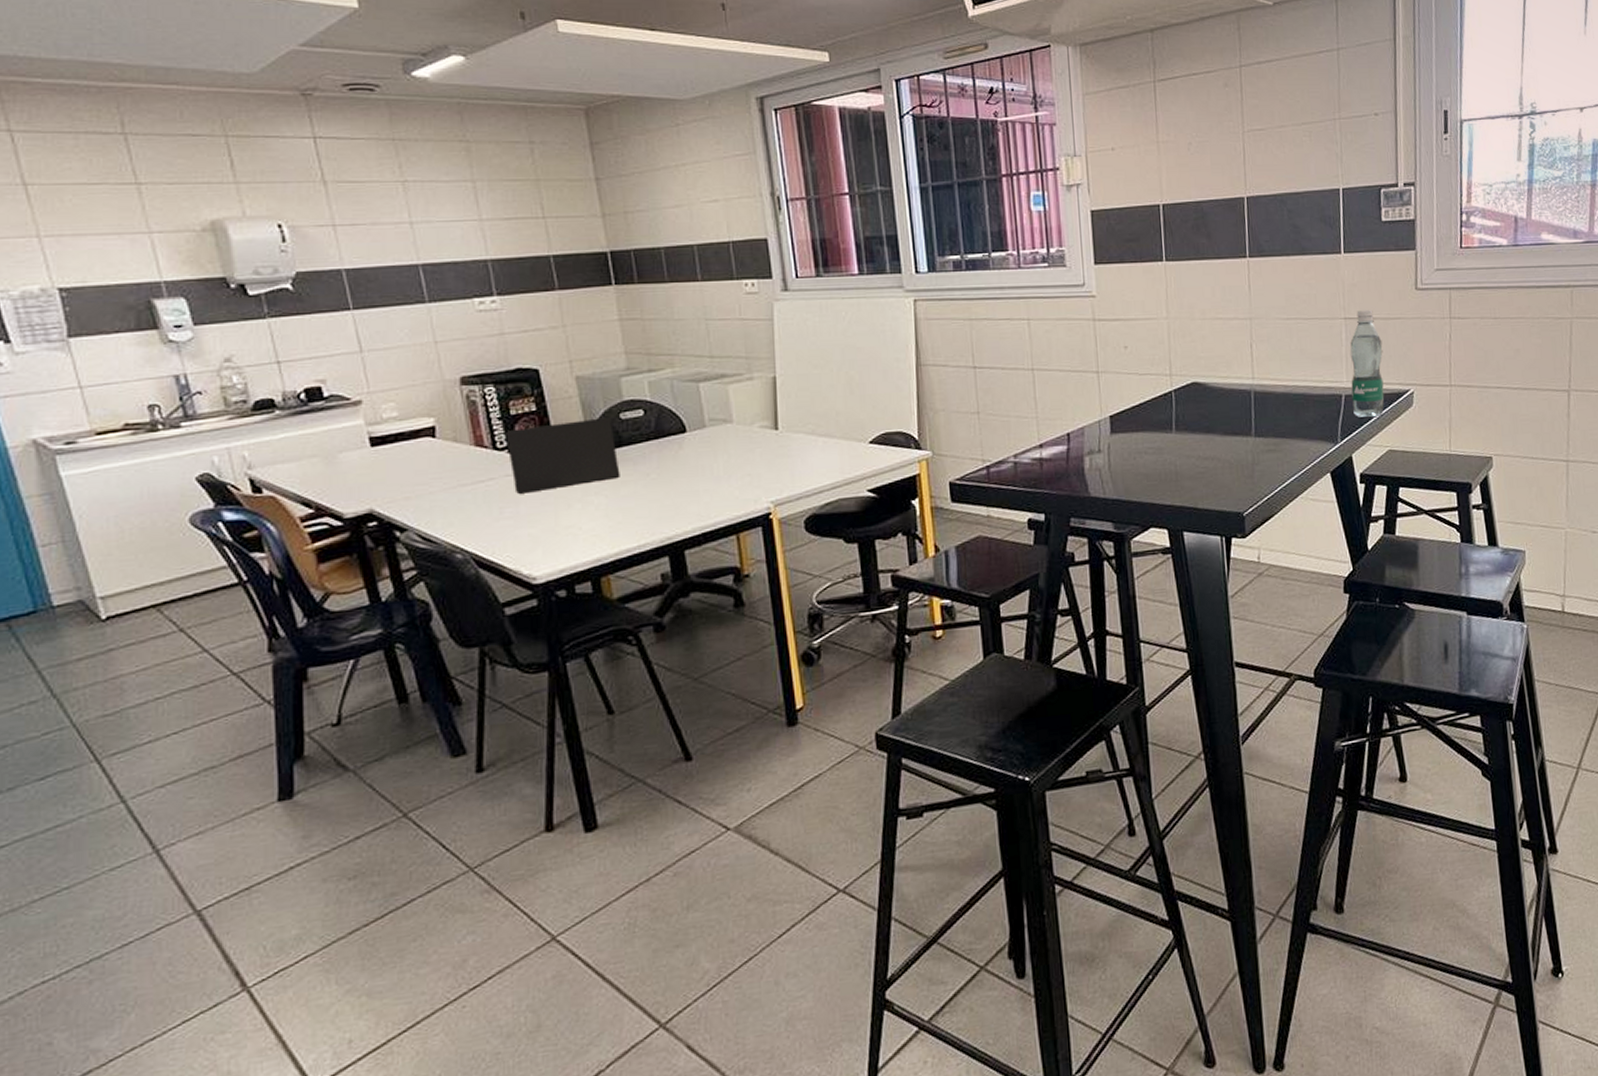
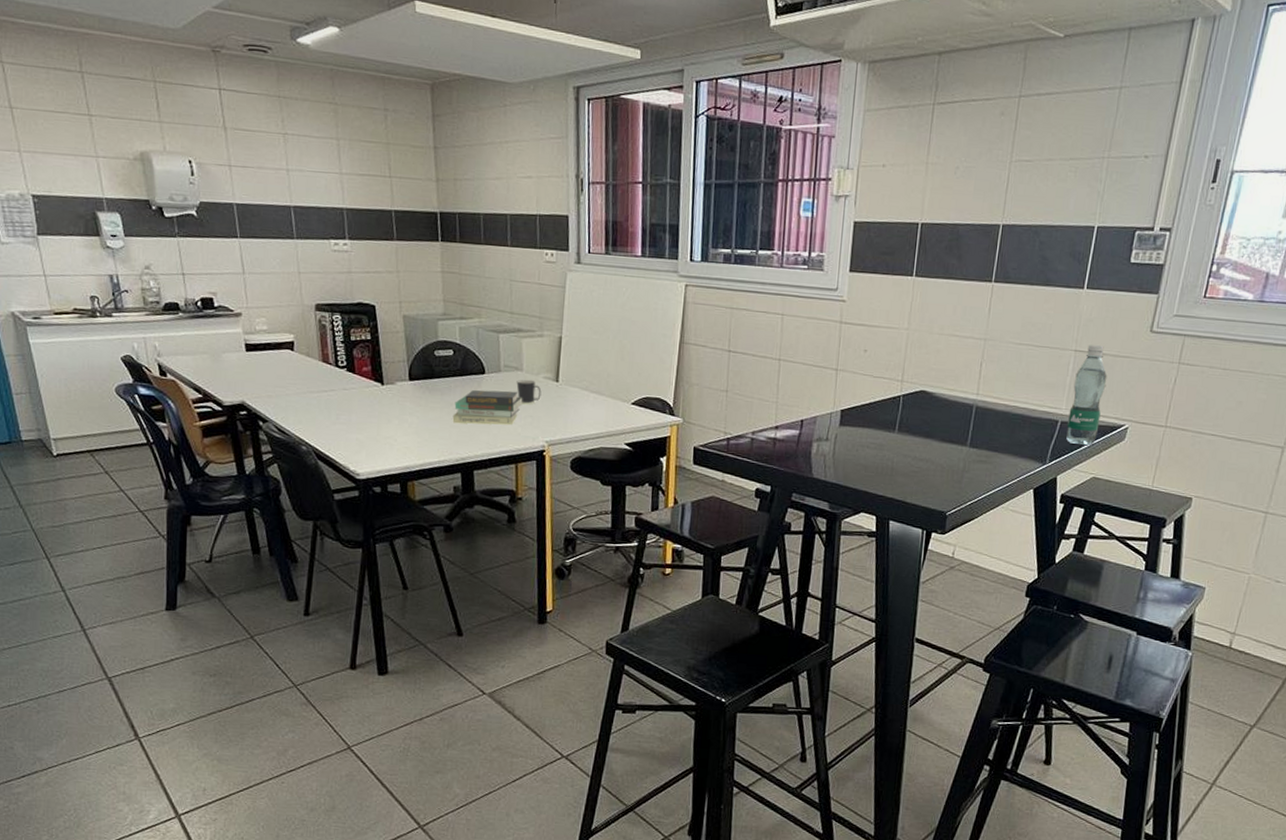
laptop: present [506,417,620,494] -> none [346,352,430,406]
books: none [651,447,737,496] -> present [452,389,523,425]
mug: none [726,431,759,462] -> present [516,379,542,405]

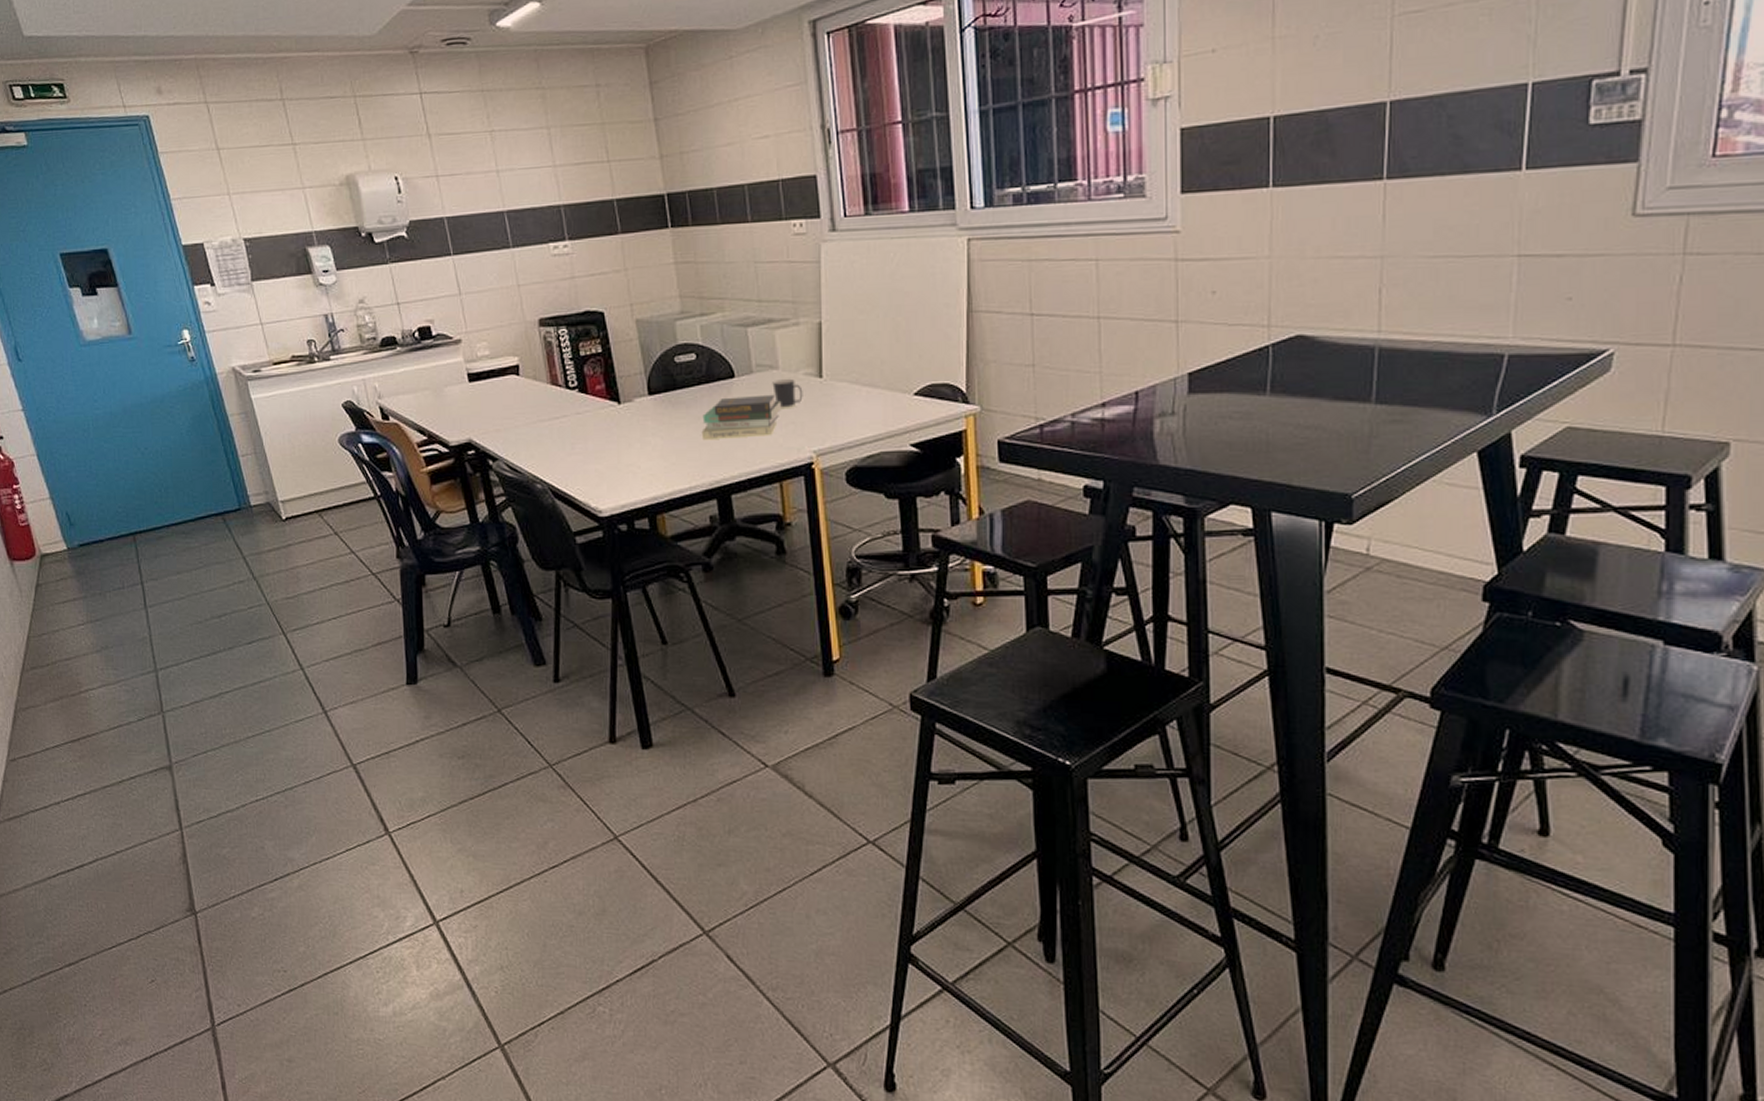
bottle: present [1065,344,1107,446] -> none [1517,243,1572,385]

